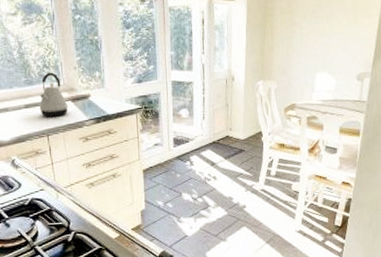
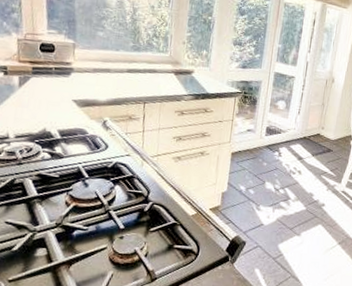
kettle: present [39,72,69,117] -> none [141,42,171,87]

